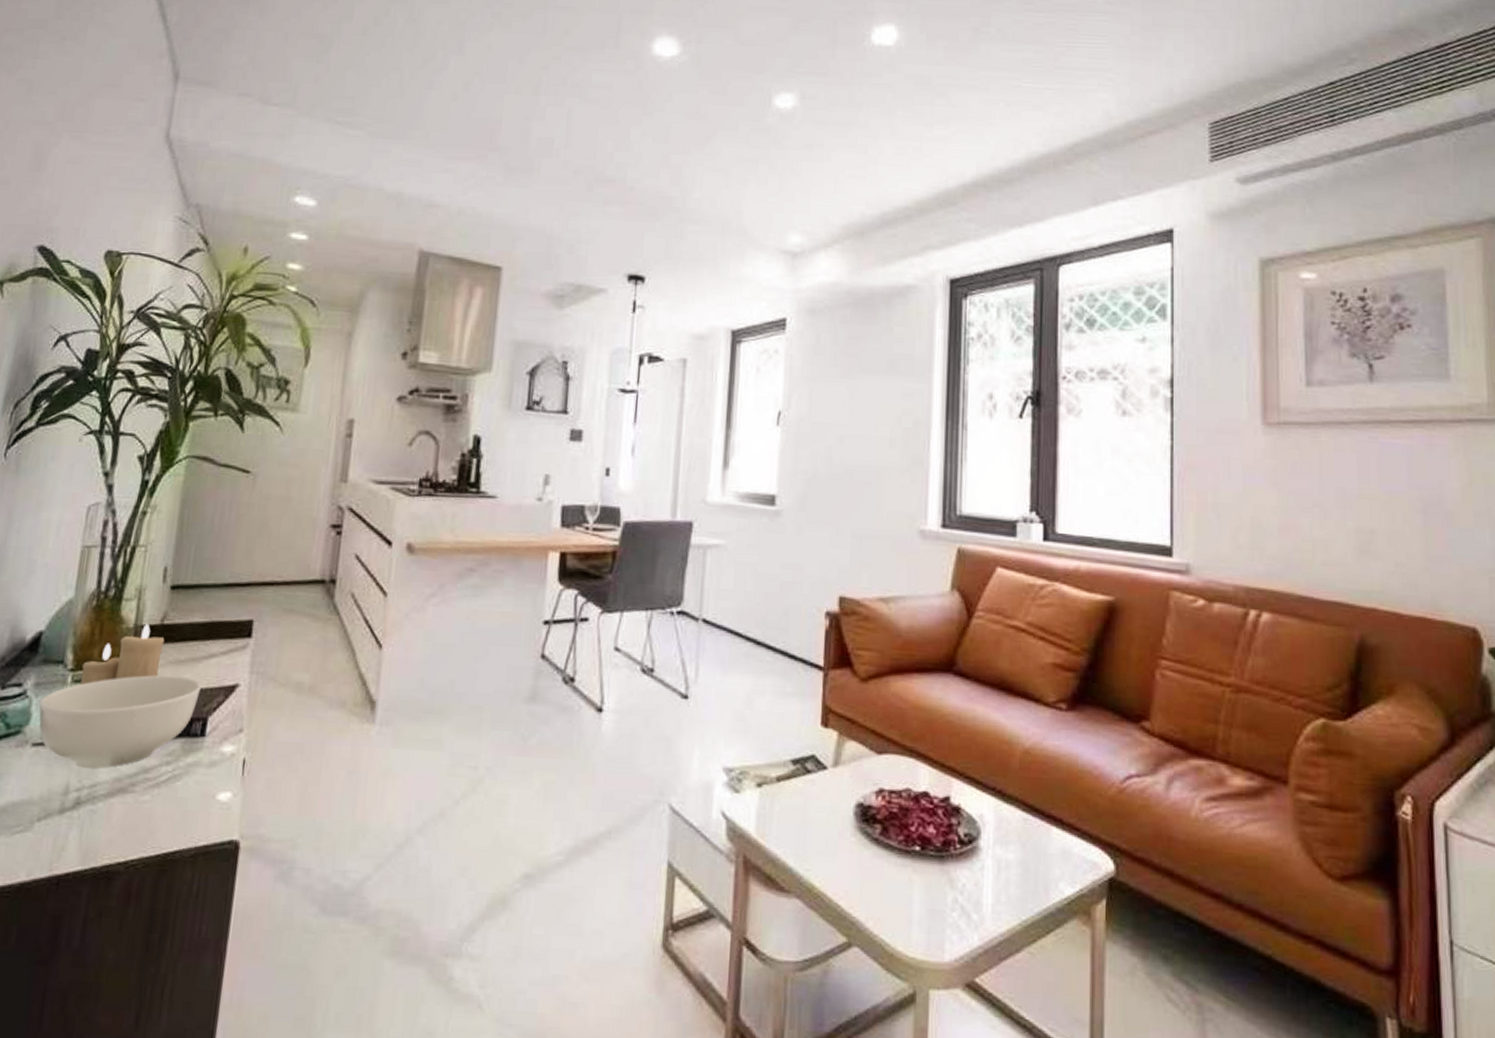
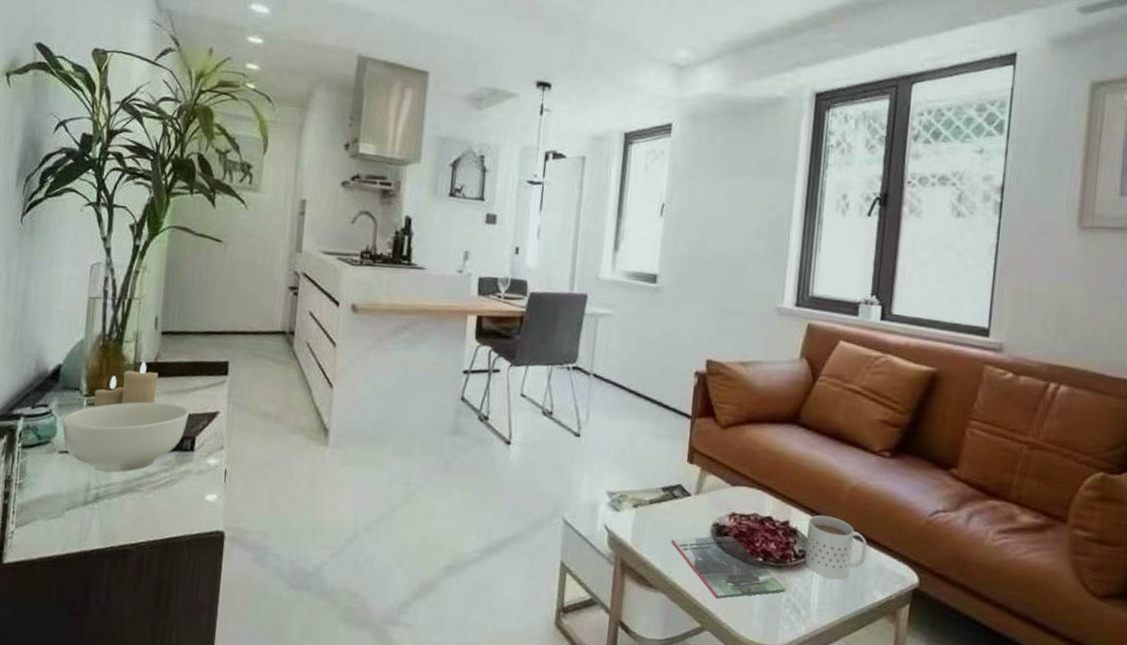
magazine: none [805,818,952,903] -> present [671,535,786,599]
mug: none [972,787,1048,871] -> present [804,515,867,580]

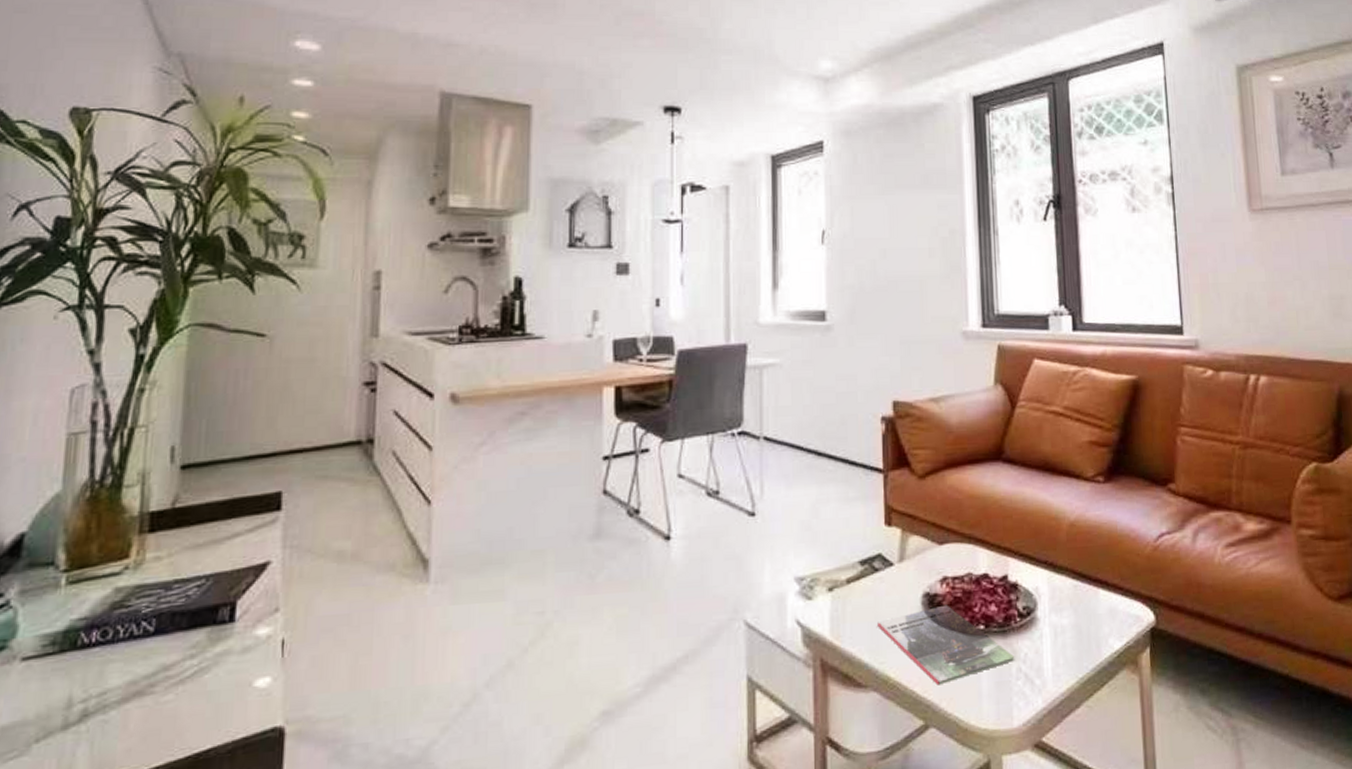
bowl: present [62,402,190,472] -> none [26,561,227,676]
candle: present [93,361,159,408] -> none [76,509,178,586]
mug: present [804,515,867,580] -> none [1028,560,1096,636]

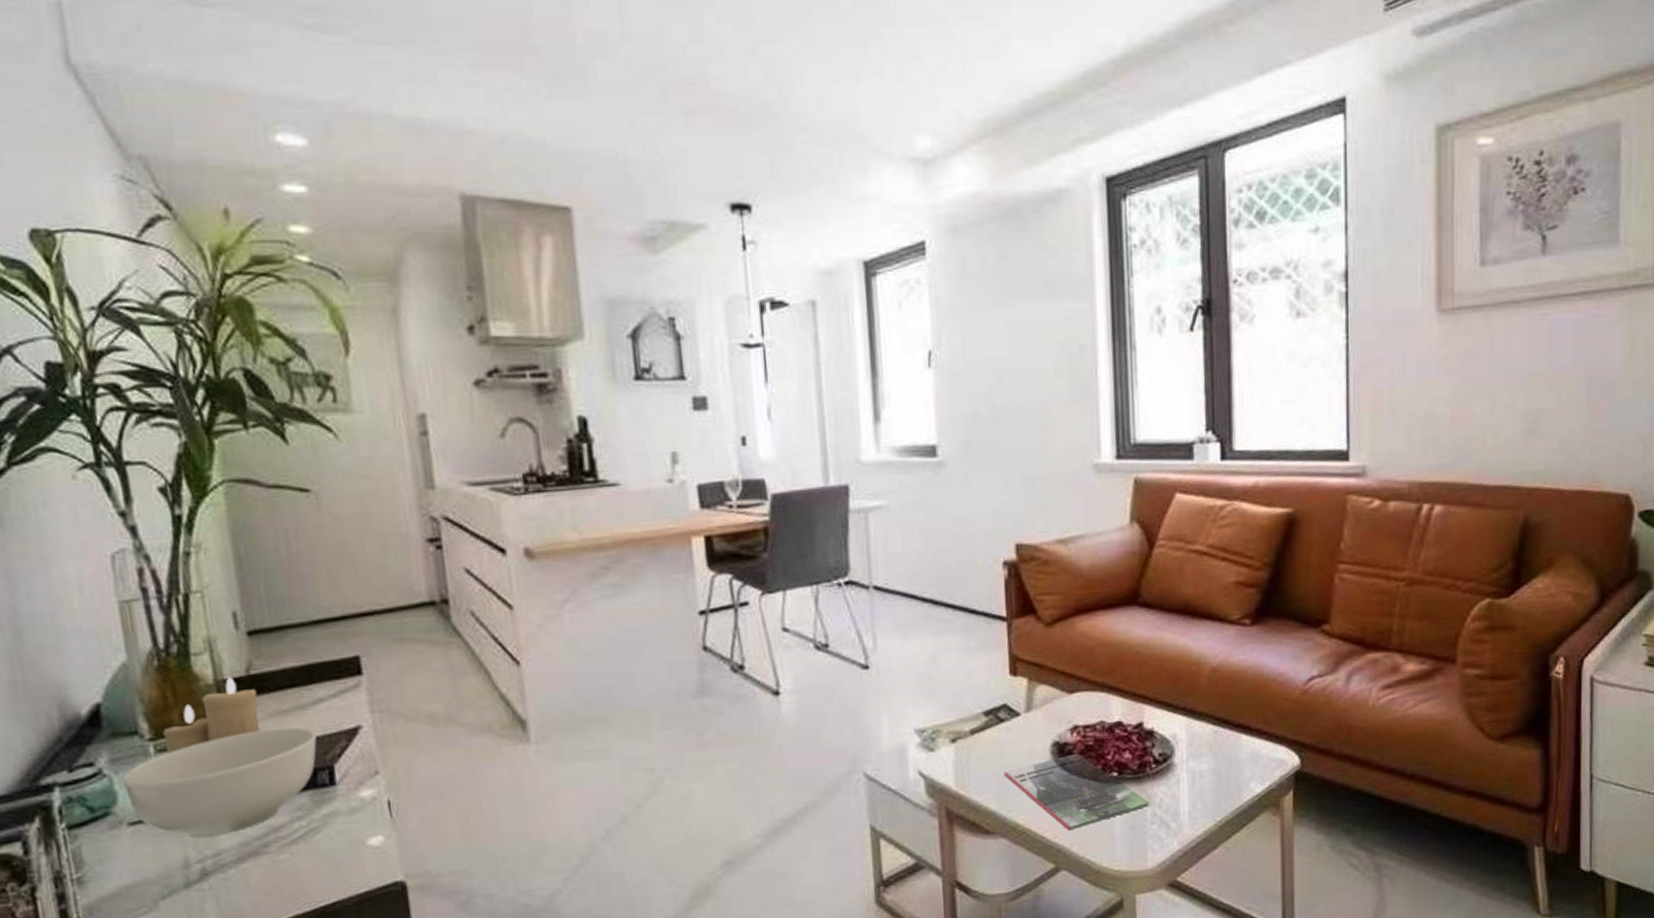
bowl: none [26,561,227,676] -> present [121,727,318,838]
candle: none [76,509,178,586] -> present [162,676,261,754]

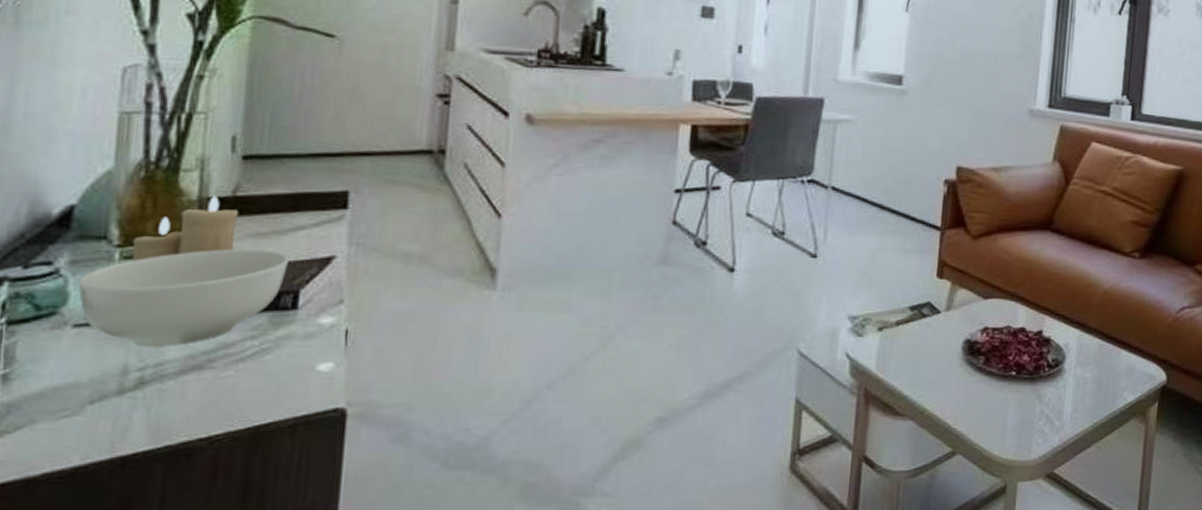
magazine: present [1004,753,1150,831] -> none [920,351,1040,419]

